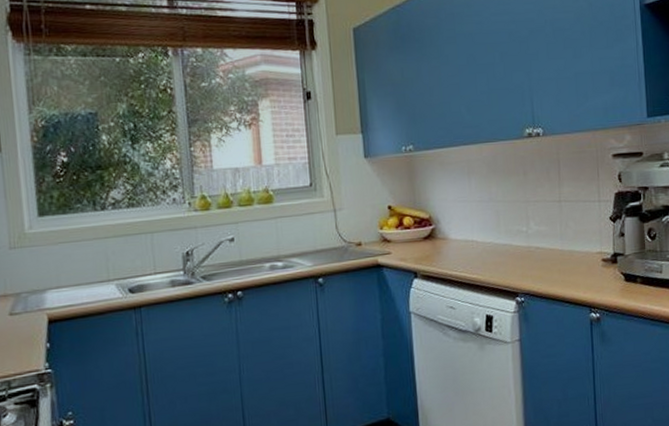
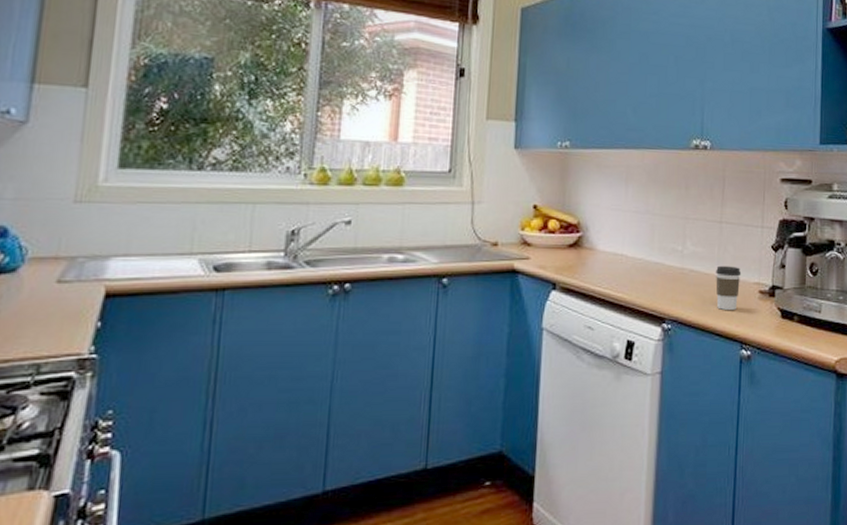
coffee cup: none [560,239,584,280] -> present [715,265,742,310]

